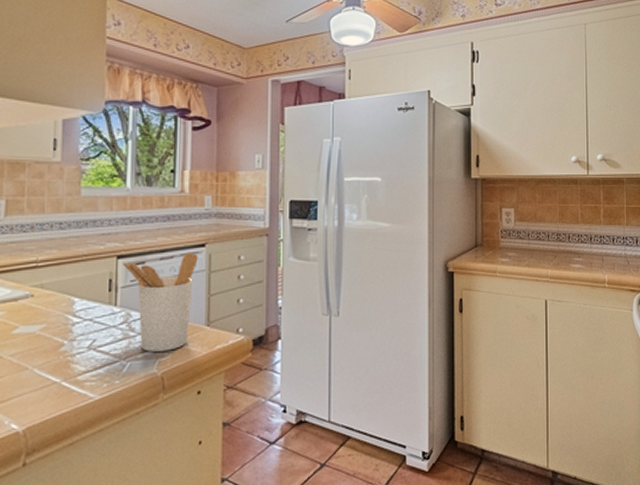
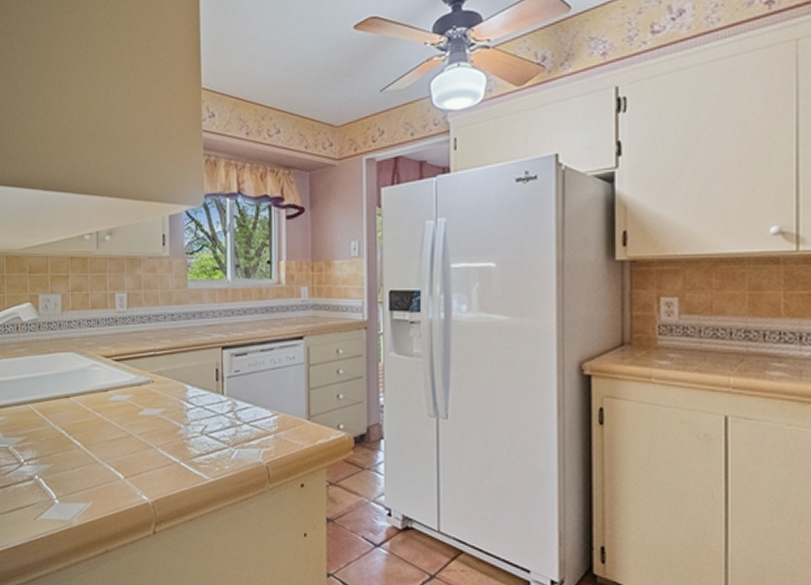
utensil holder: present [122,252,198,352] -> none [227,344,297,442]

